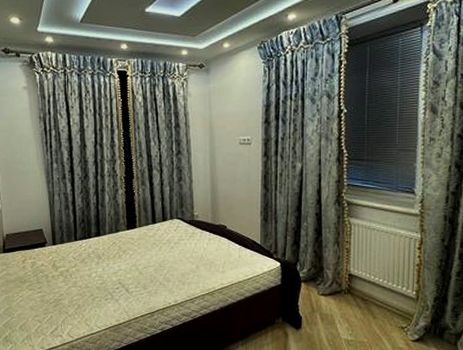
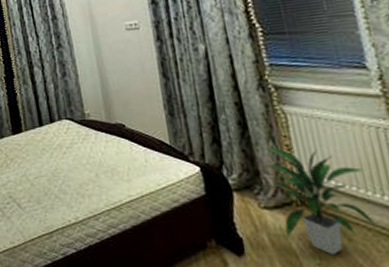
indoor plant: none [328,250,395,328] -> present [263,147,379,256]

